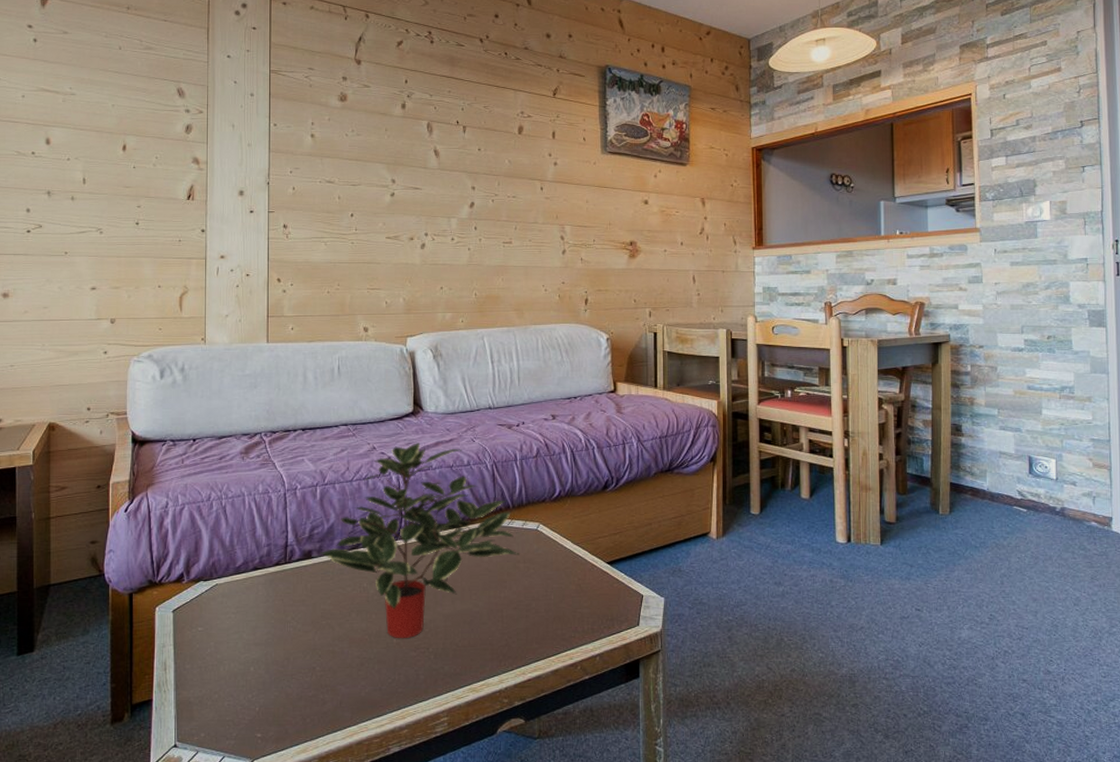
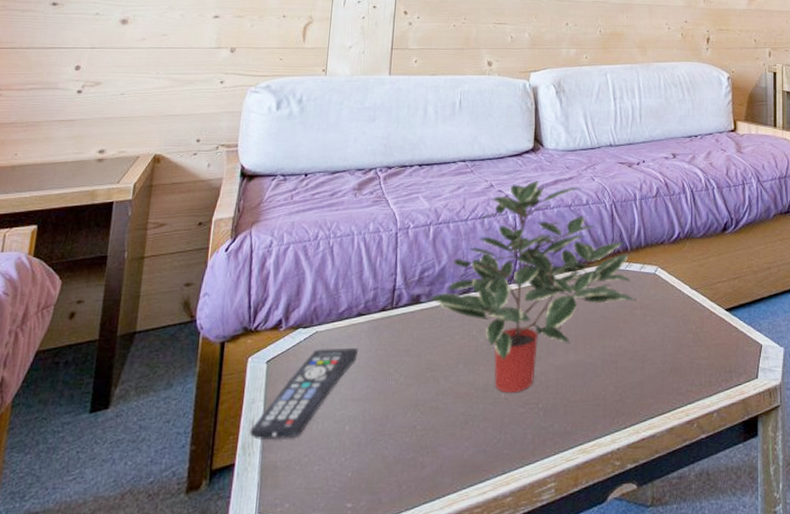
remote control: none [163,598,258,680] -> present [249,347,359,441]

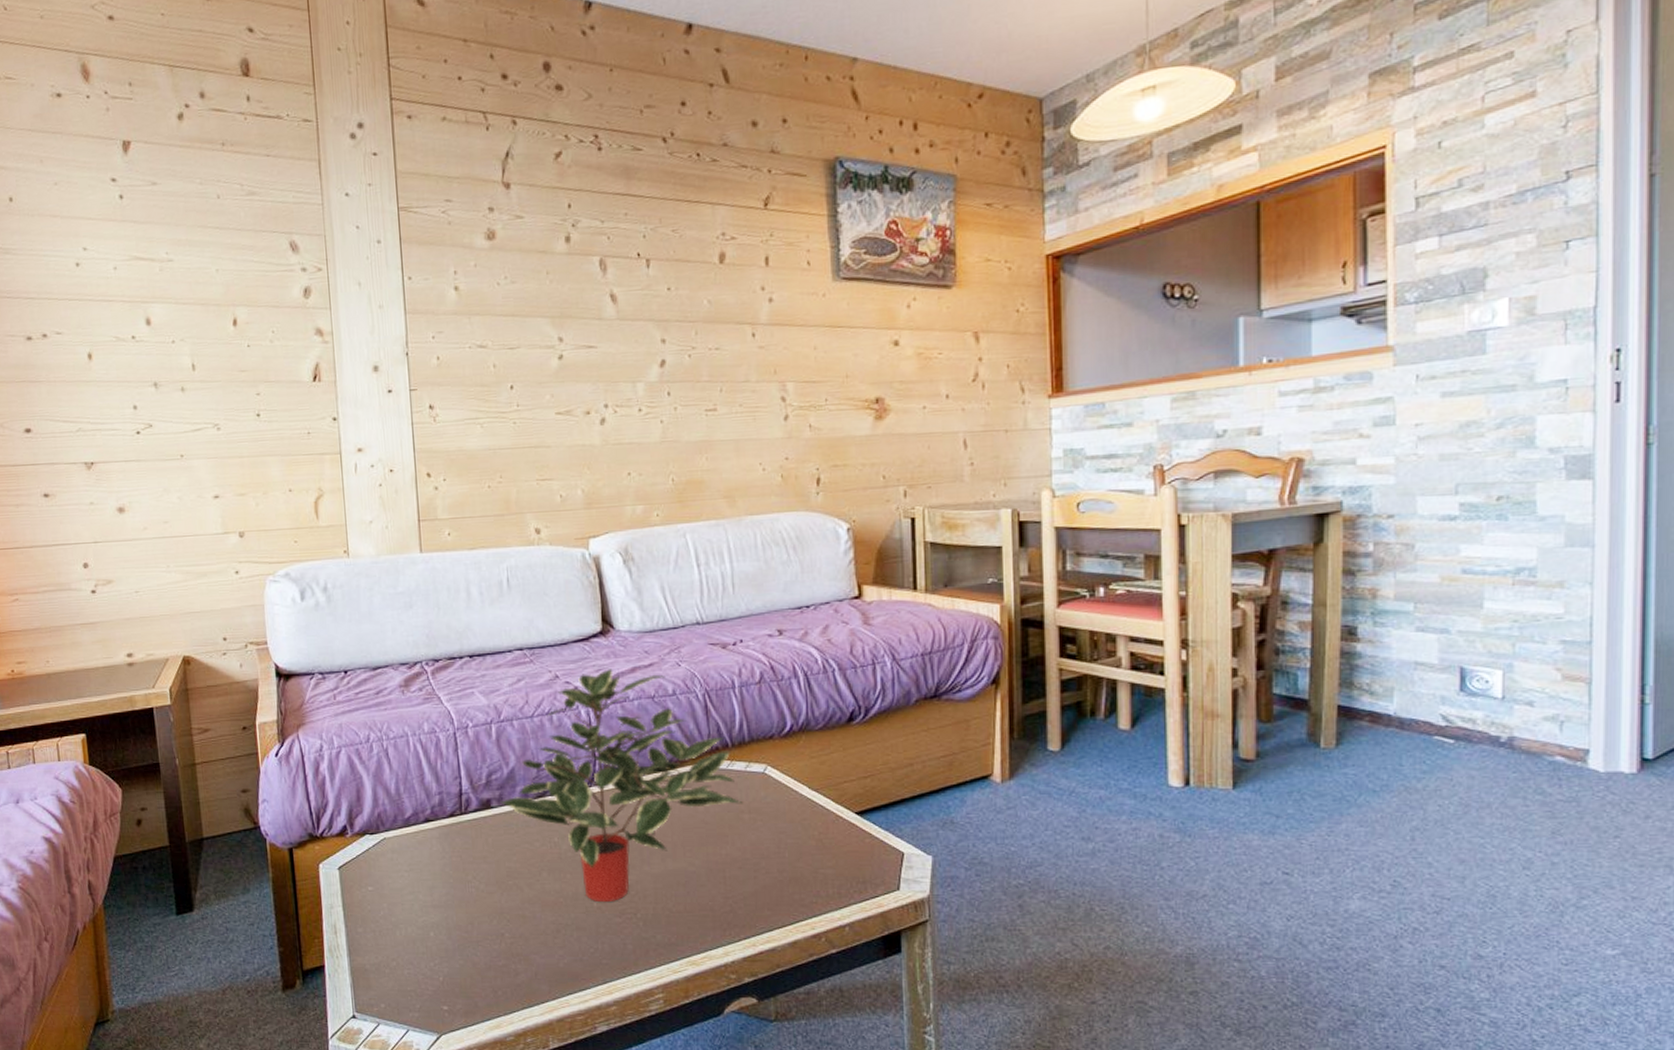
remote control: present [249,347,359,441] -> none [333,854,433,945]

